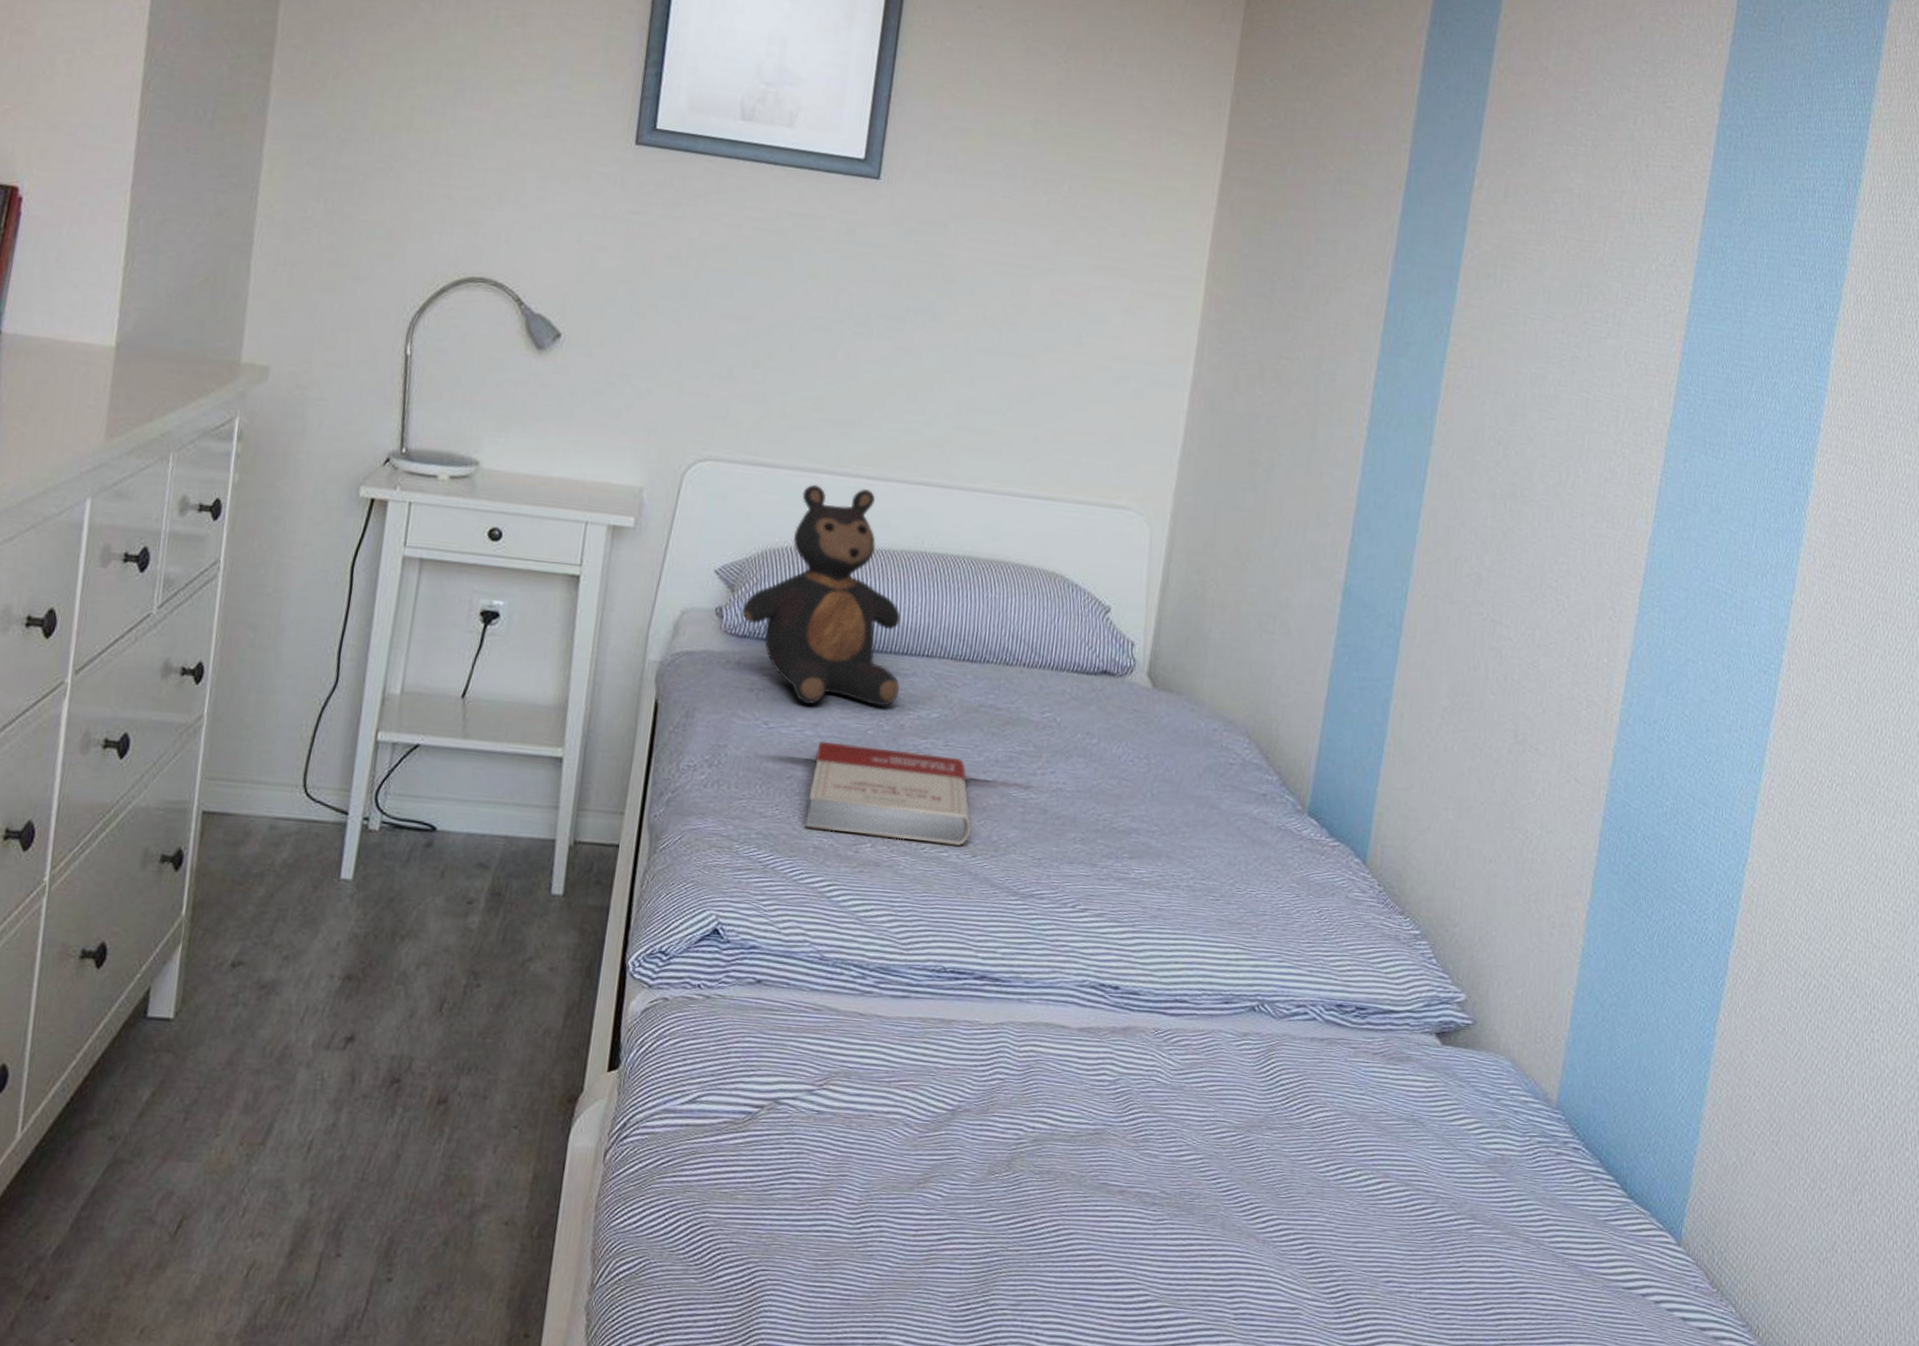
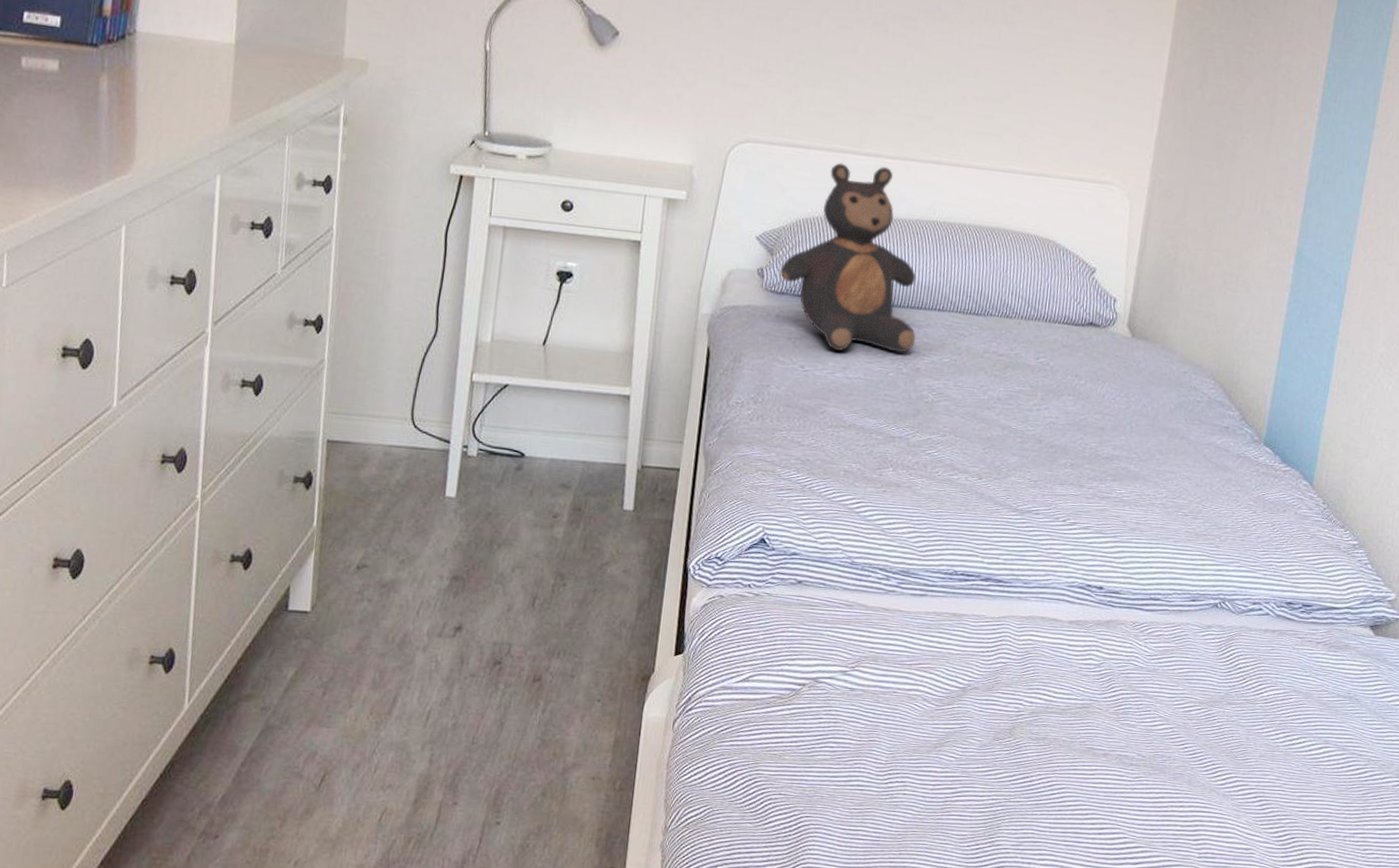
book: present [805,742,971,845] -> none [836,382,977,470]

